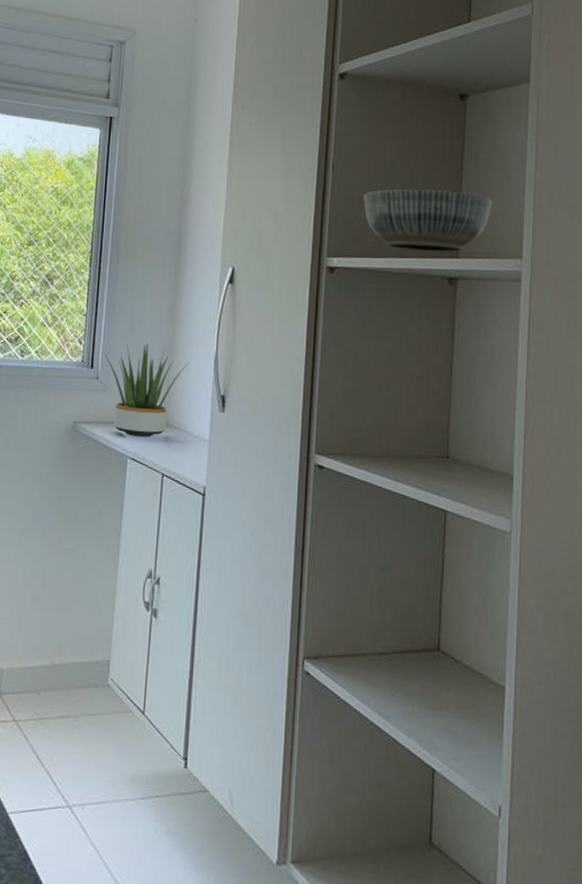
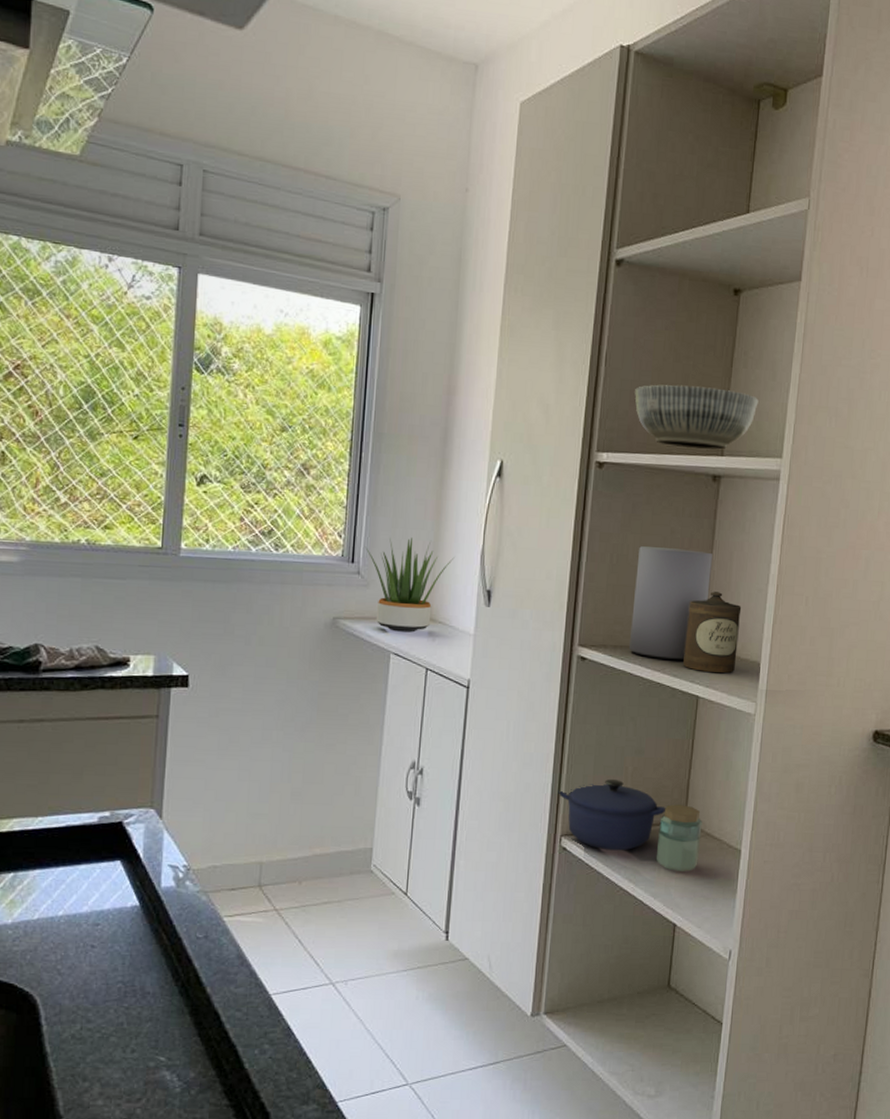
cooking pot: none [299,597,416,680] -> present [558,778,665,851]
canister: none [369,351,453,472] -> present [629,546,712,662]
peanut butter: none [408,630,459,709] -> present [655,804,703,872]
canister: none [428,398,488,486] -> present [683,591,742,673]

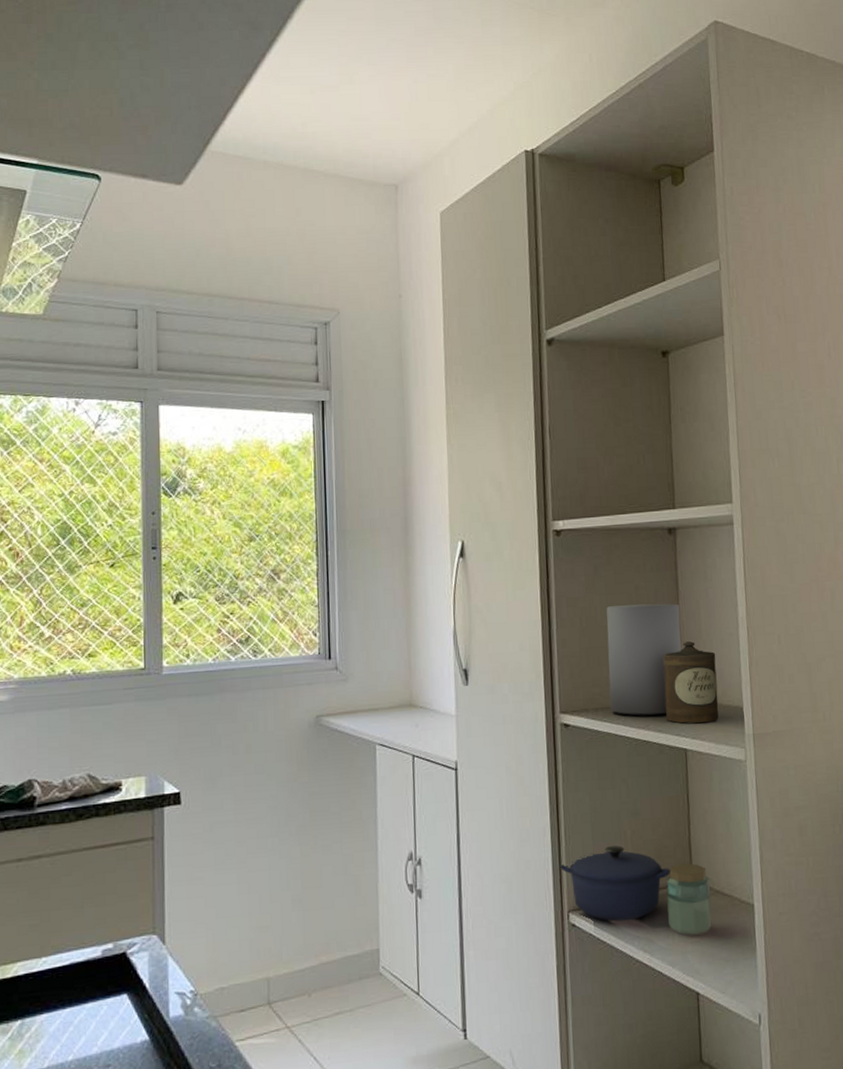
potted plant: present [365,537,455,633] -> none [340,627,428,722]
bowl: present [635,384,759,450] -> none [581,445,701,506]

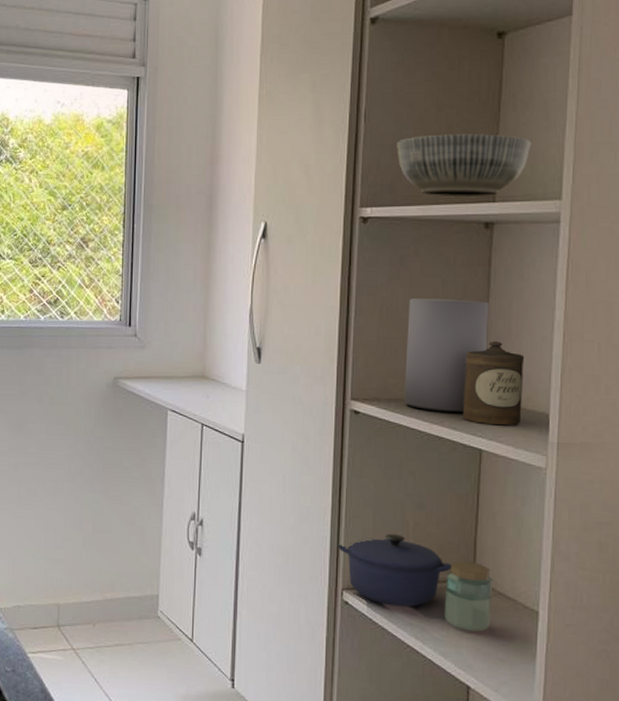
bowl: none [581,445,701,506] -> present [397,134,531,197]

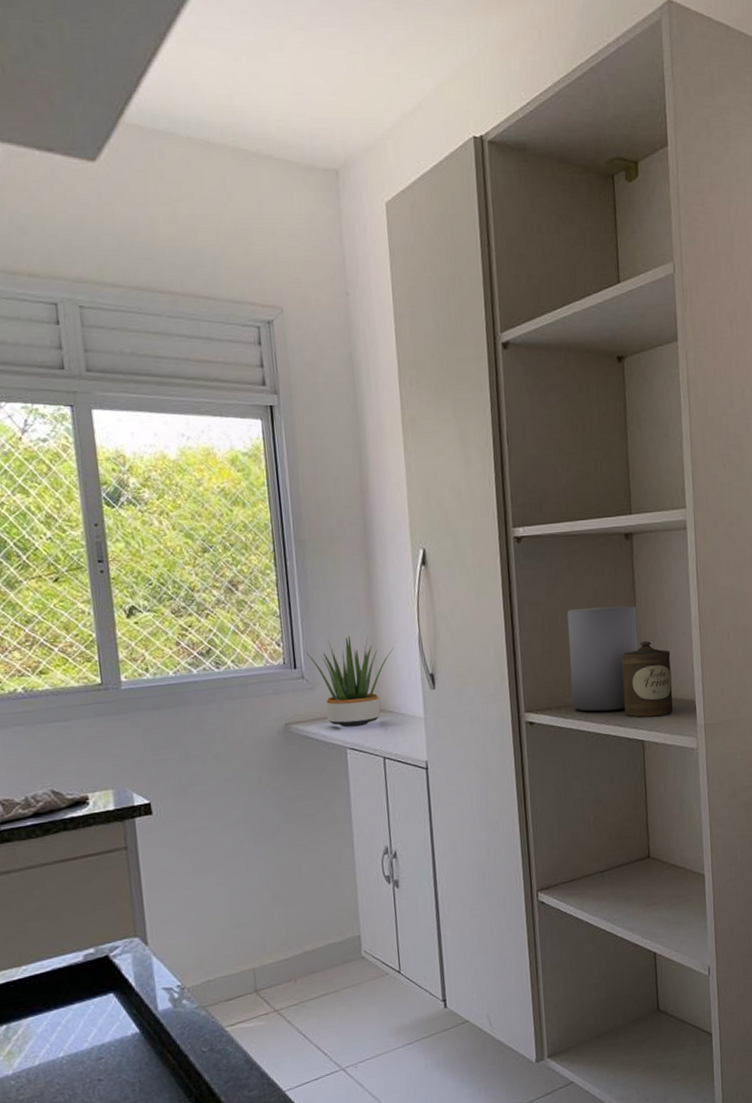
potted plant: none [141,300,224,390] -> present [305,635,394,728]
cooking pot: present [337,533,452,607] -> none [527,829,630,897]
bowl: present [397,134,531,197] -> none [540,452,656,512]
peanut butter: present [444,561,493,632] -> none [626,842,667,905]

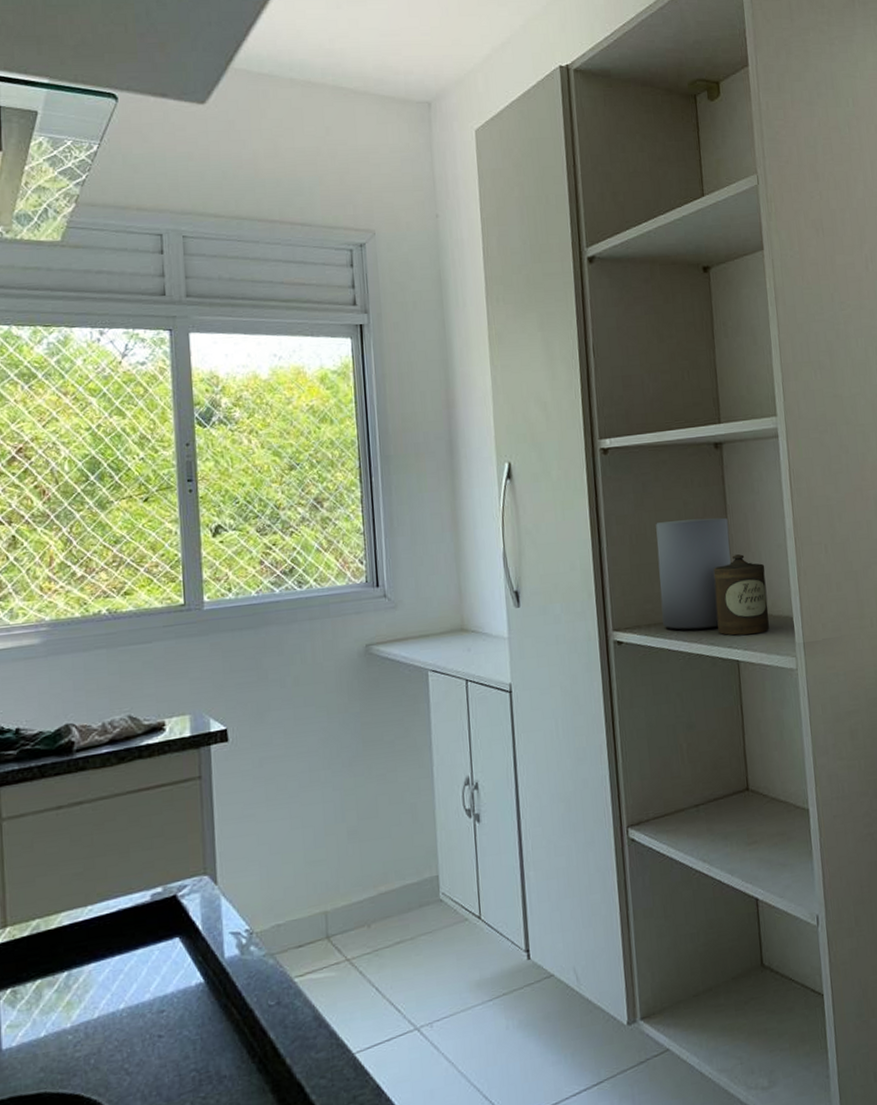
potted plant: present [305,635,394,728] -> none [388,552,478,649]

